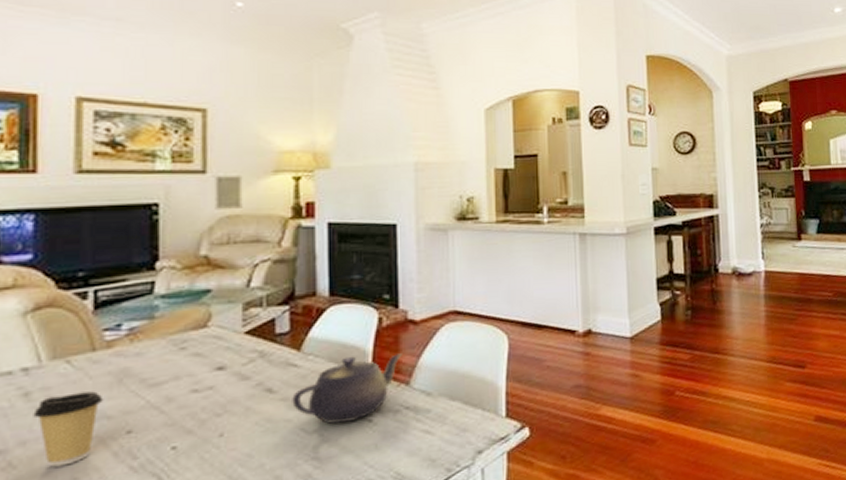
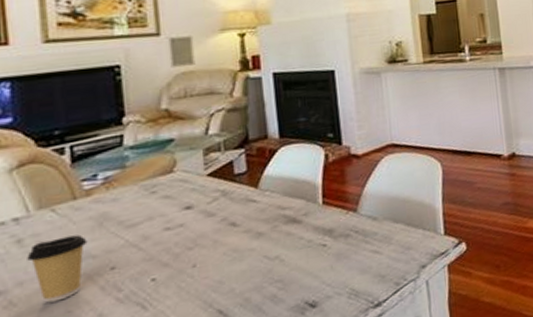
teapot: present [292,353,402,424] -> none [254,185,349,250]

